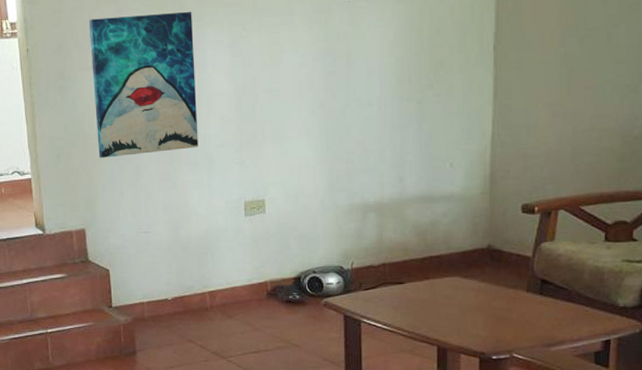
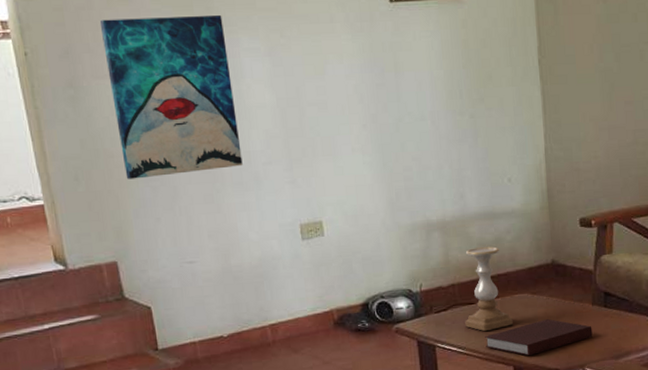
candle holder: none [392,229,441,311] -> present [465,246,513,332]
notebook: none [411,303,524,338] -> present [485,319,593,356]

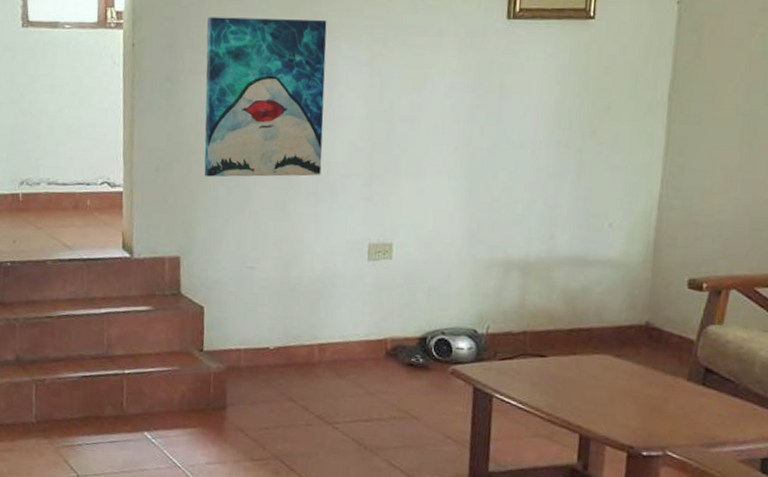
candle holder: present [465,246,513,332] -> none [531,295,588,390]
notebook: present [485,319,593,356] -> none [550,387,683,426]

